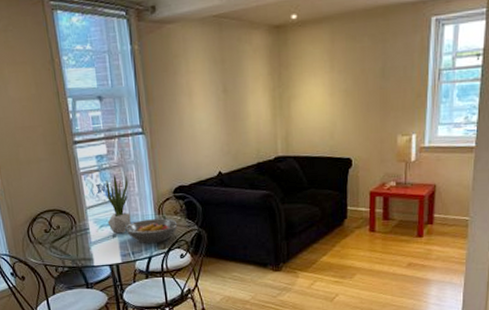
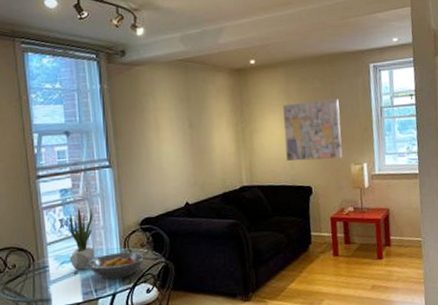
wall art: none [325,59,390,131] -> present [283,98,343,161]

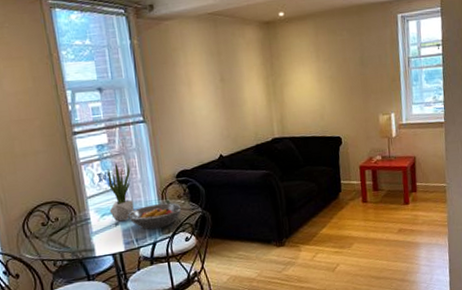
wall art: present [283,98,343,161] -> none [312,50,371,113]

